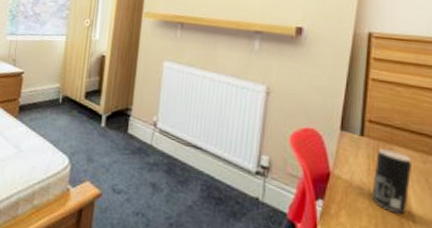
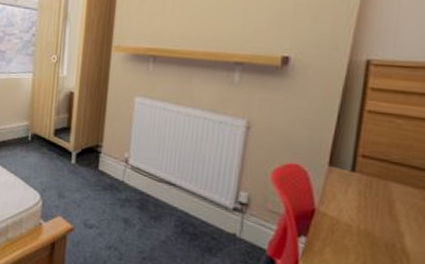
beverage can: present [371,148,412,214] -> none [360,184,409,252]

